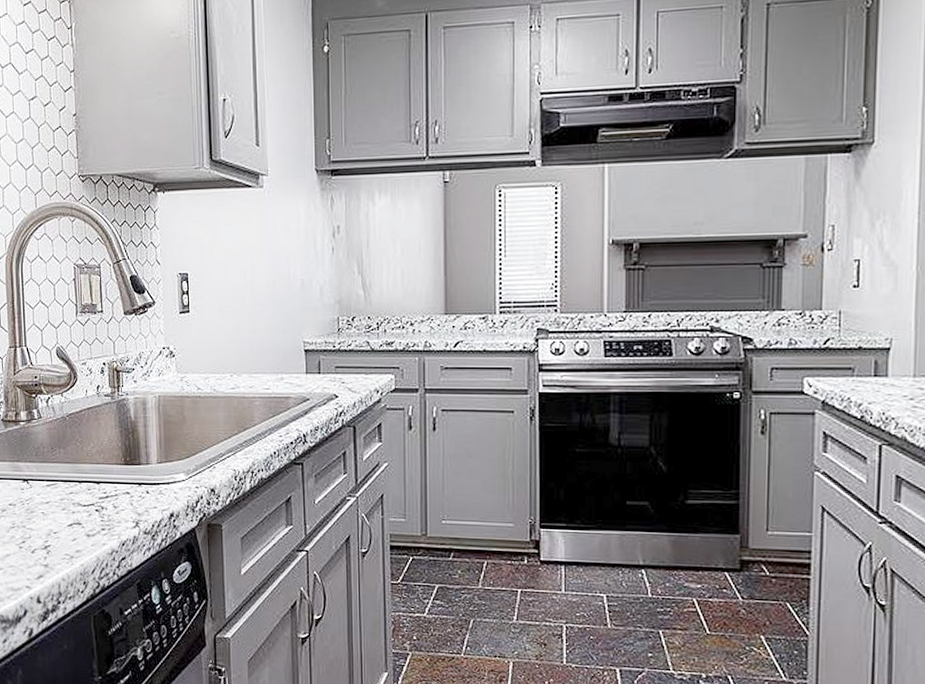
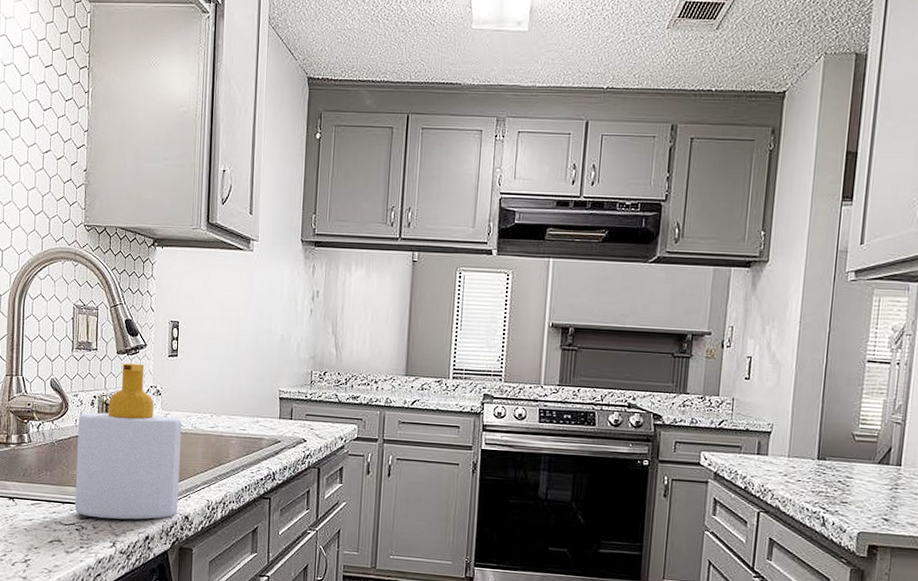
soap bottle: none [89,324,202,497] -> present [74,363,182,520]

